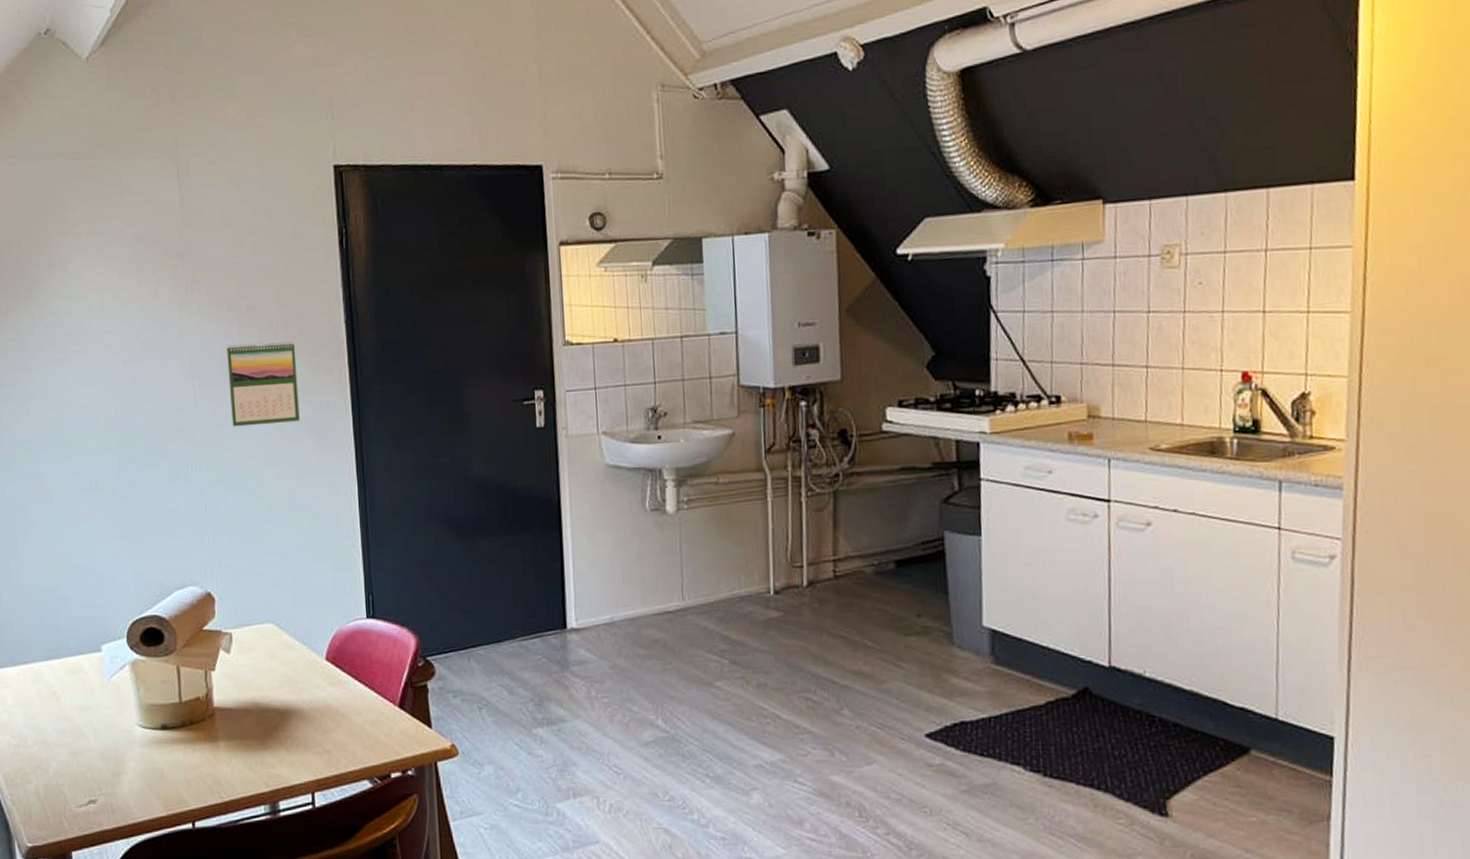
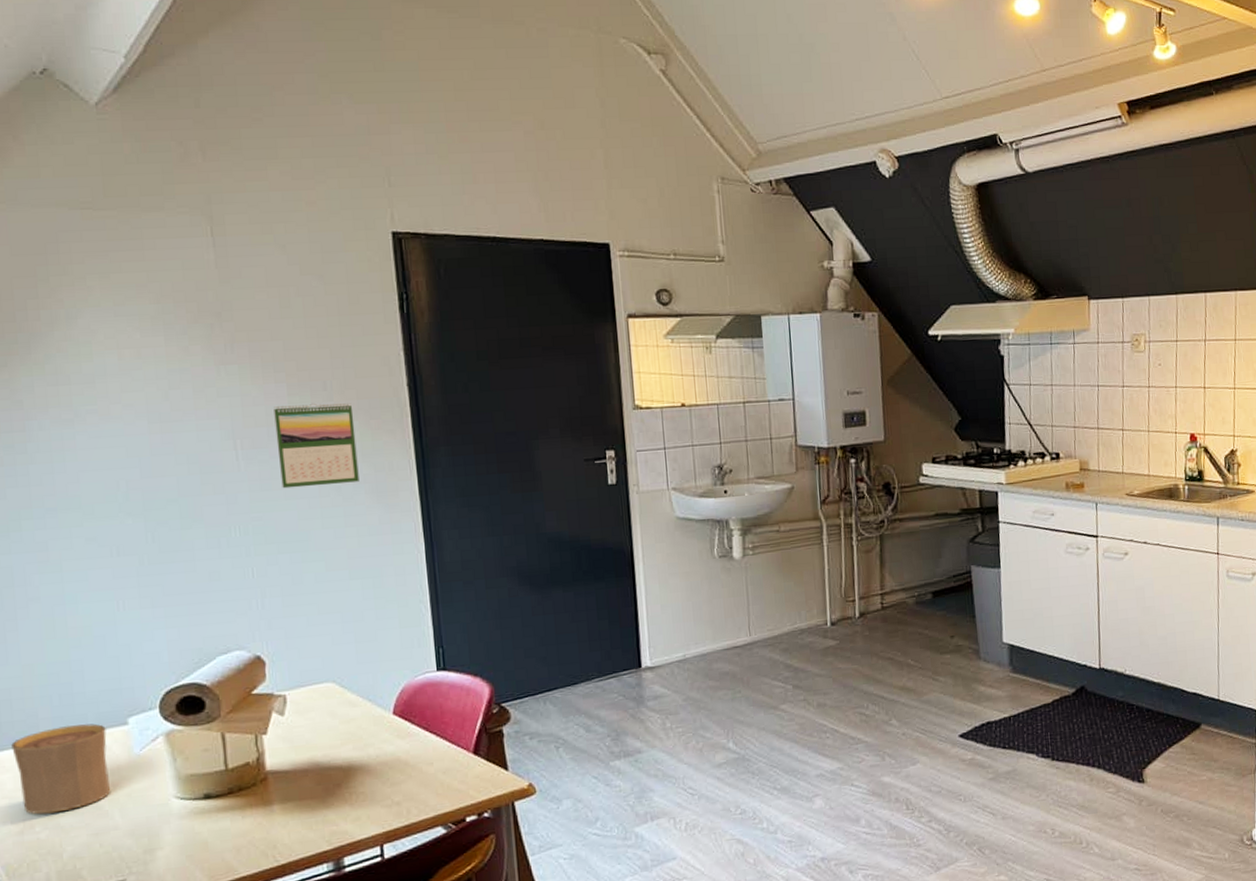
cup: none [11,648,87,730] -> present [11,723,111,815]

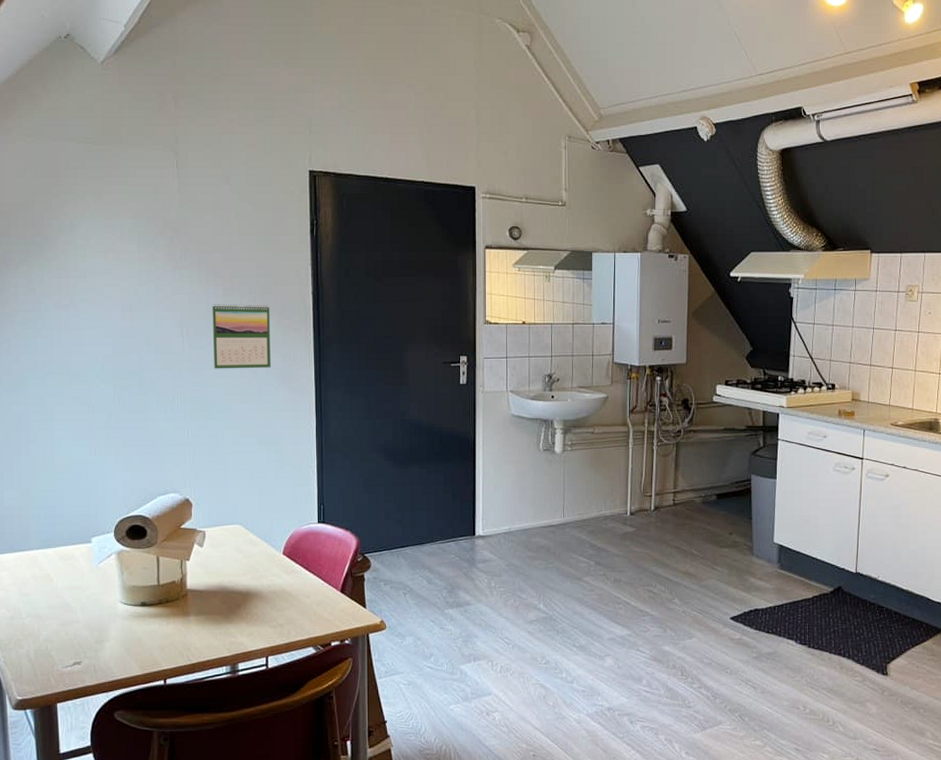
cup: present [11,723,111,815] -> none [10,539,76,605]

